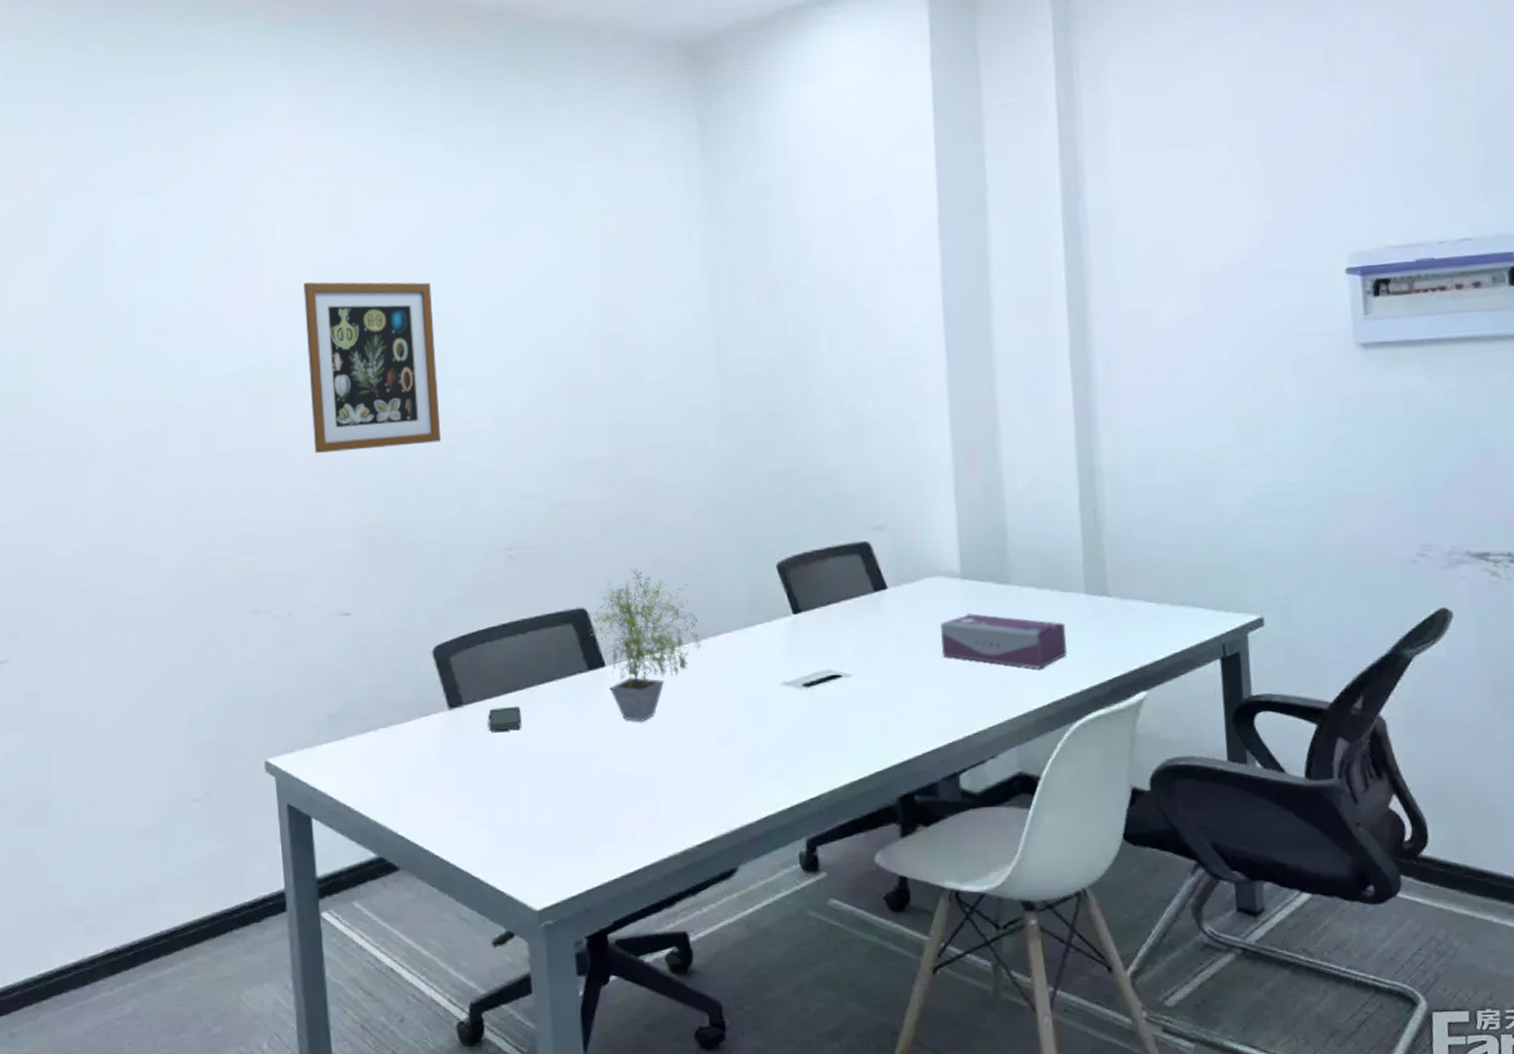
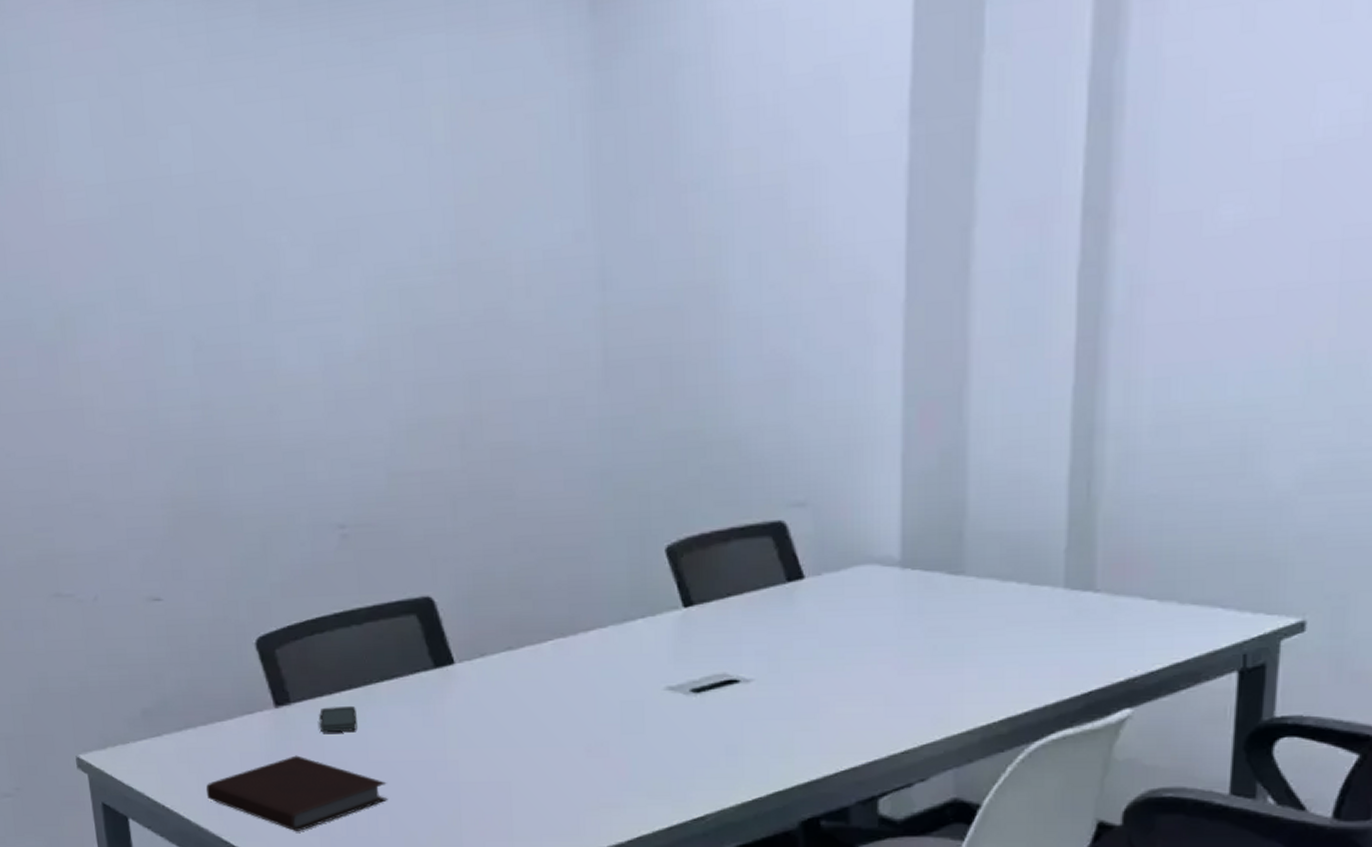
wall art: present [303,282,442,453] -> none [93,200,261,413]
notebook: none [385,753,549,824] -> present [206,755,388,831]
potted plant: present [588,569,702,722] -> none [434,551,570,727]
tissue box: present [939,612,1067,669] -> none [868,609,1033,678]

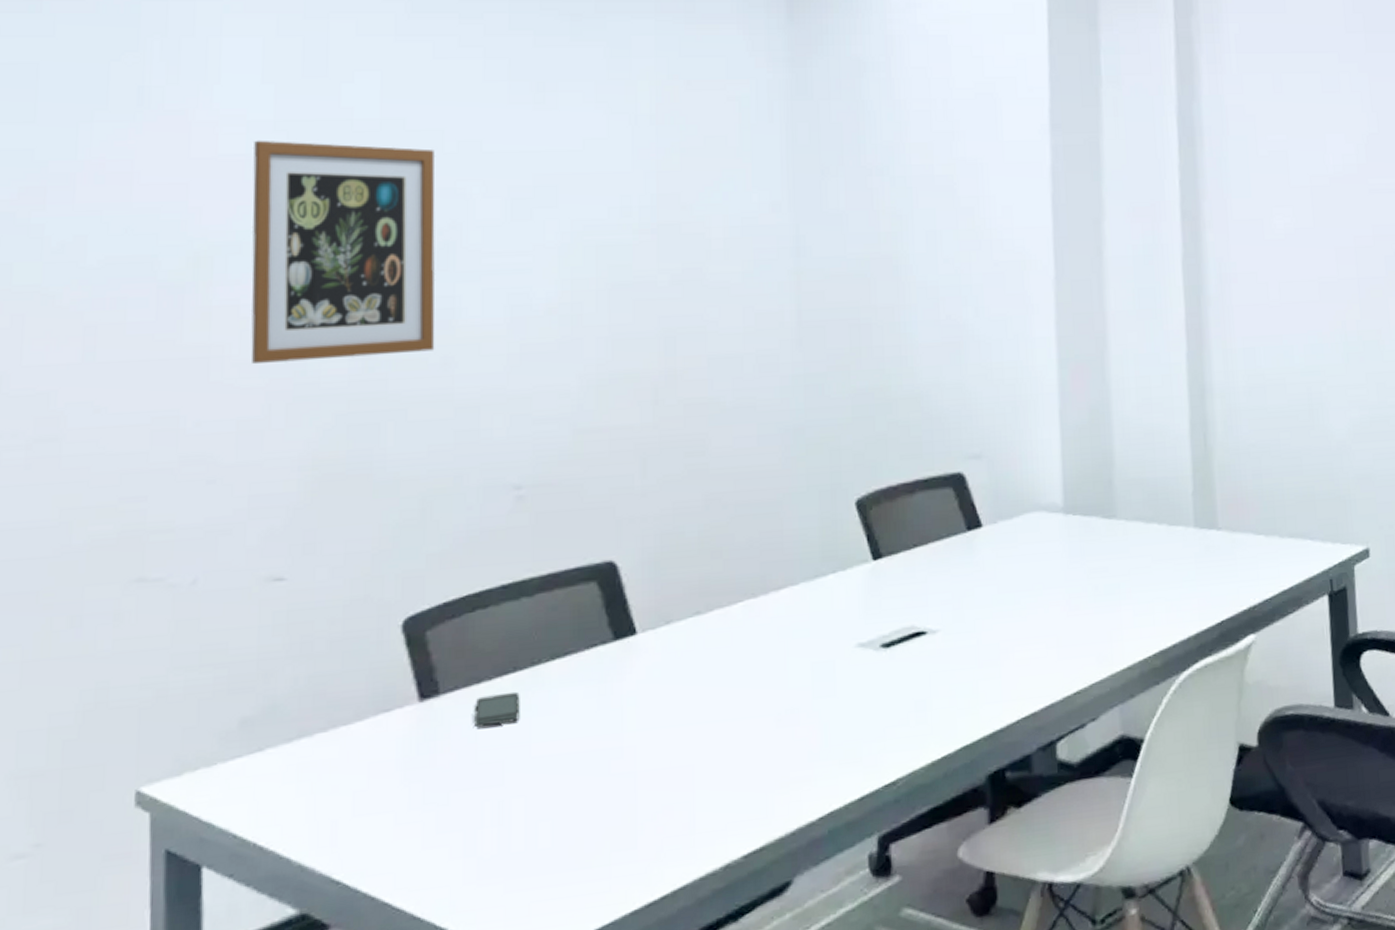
wall art: none [93,200,261,413] -> present [250,140,435,363]
notebook: present [206,755,388,831] -> none [318,758,551,856]

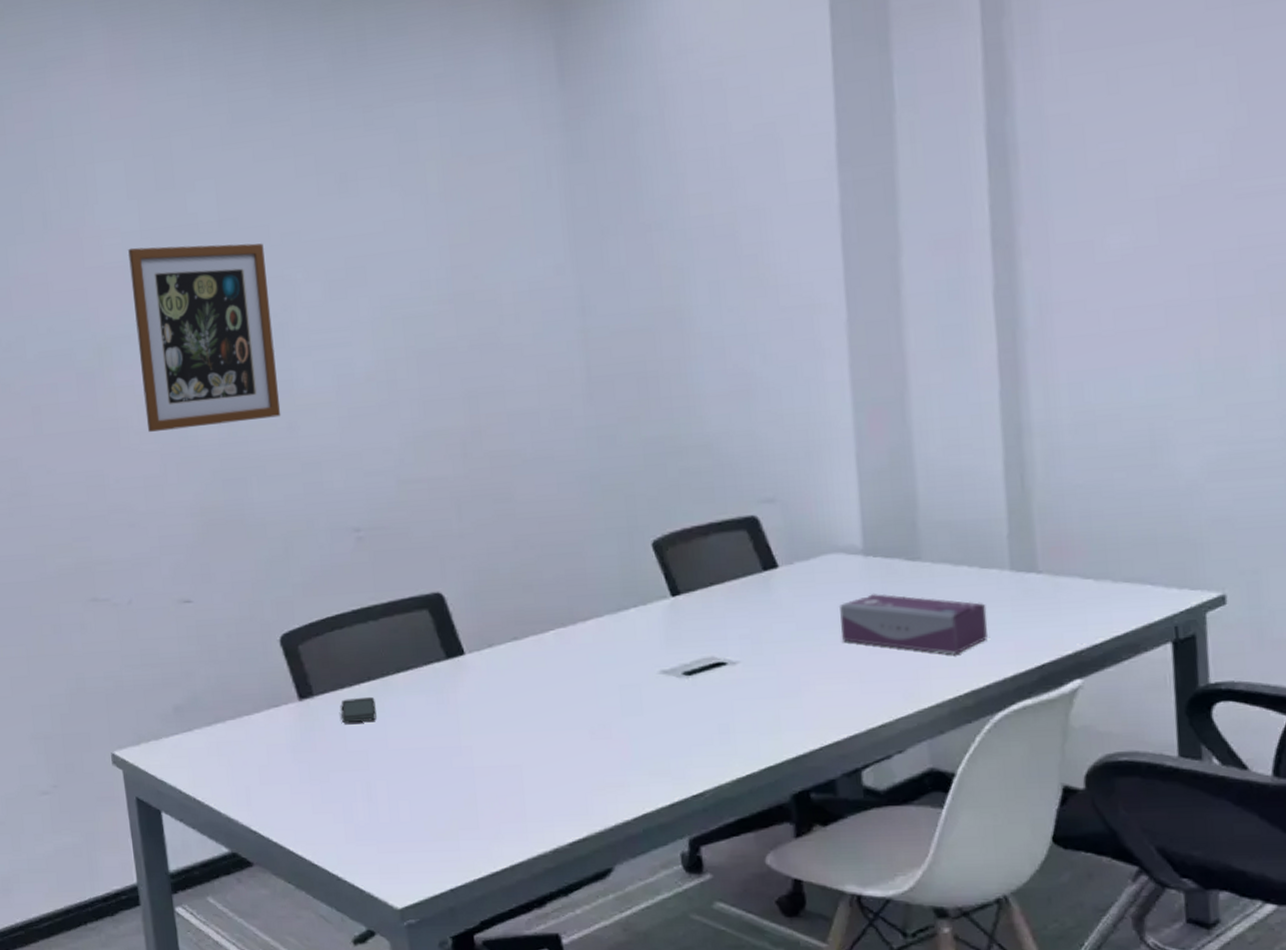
tissue box: none [1039,552,1175,615] -> present [838,593,988,655]

